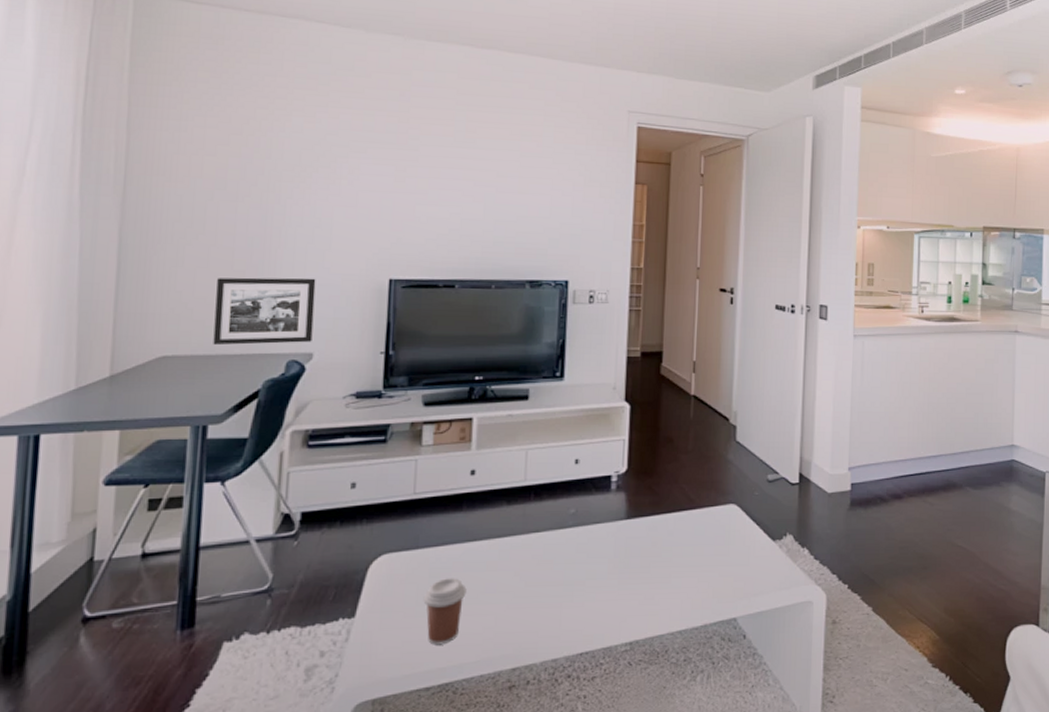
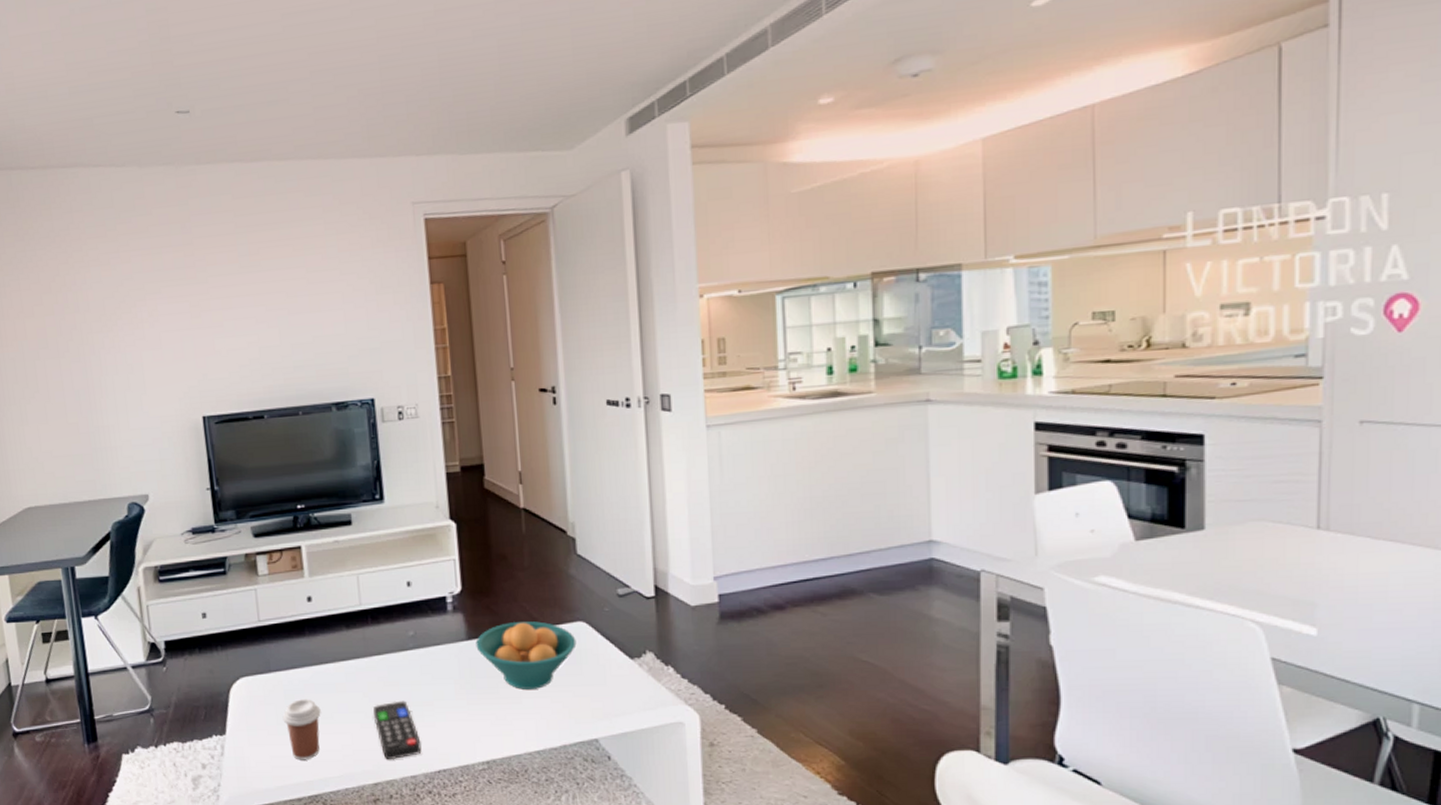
picture frame: present [213,277,316,346] -> none [57,423,146,494]
remote control: none [522,580,567,643] -> present [373,700,422,760]
fruit bowl: none [634,503,727,569] -> present [476,621,577,690]

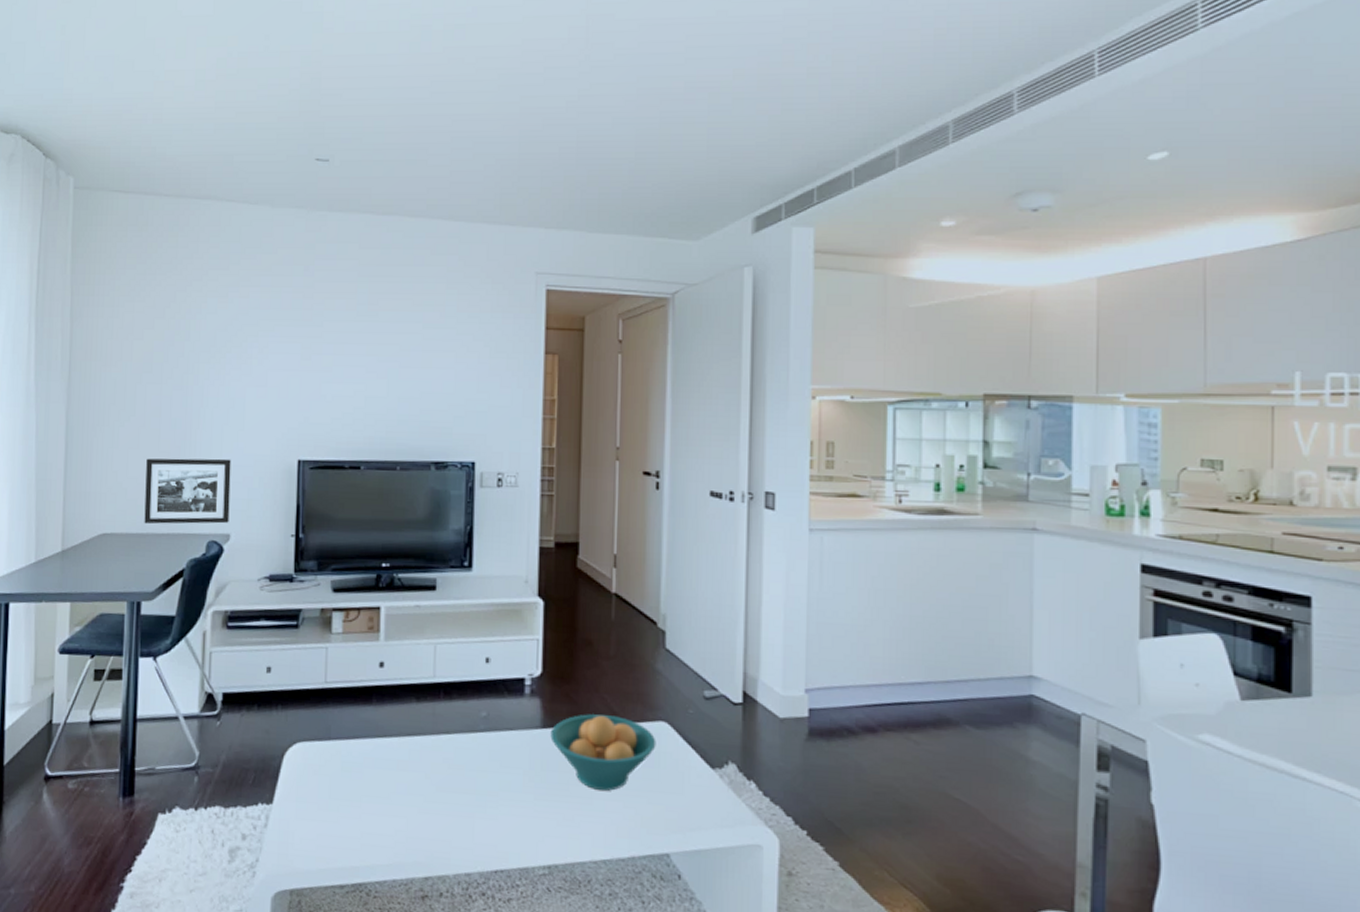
picture frame: none [57,423,146,494] -> present [144,458,231,524]
coffee cup: present [282,699,321,760] -> none [336,773,378,843]
remote control: present [373,700,422,760] -> none [433,786,480,853]

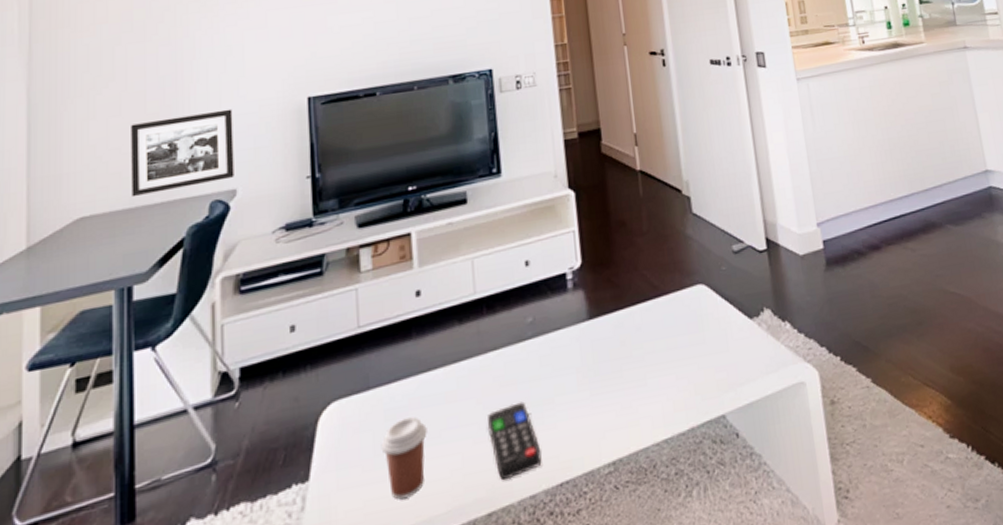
coffee cup: none [336,773,378,843] -> present [381,417,427,500]
remote control: none [433,786,480,853] -> present [488,401,542,481]
fruit bowl: present [550,714,656,791] -> none [597,289,698,369]

